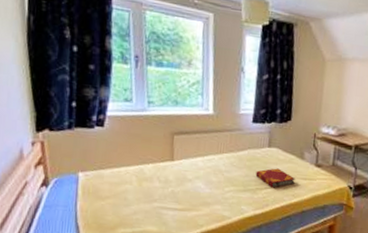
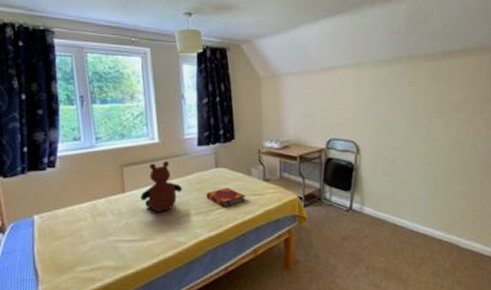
teddy bear: none [188,133,233,185] -> present [140,160,183,212]

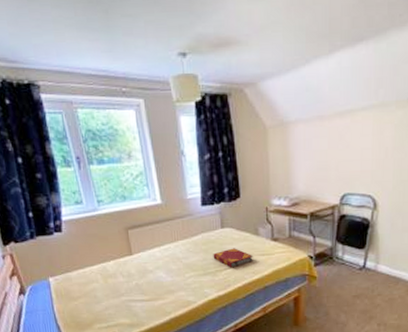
teddy bear: present [140,160,183,212] -> none [147,222,189,273]

